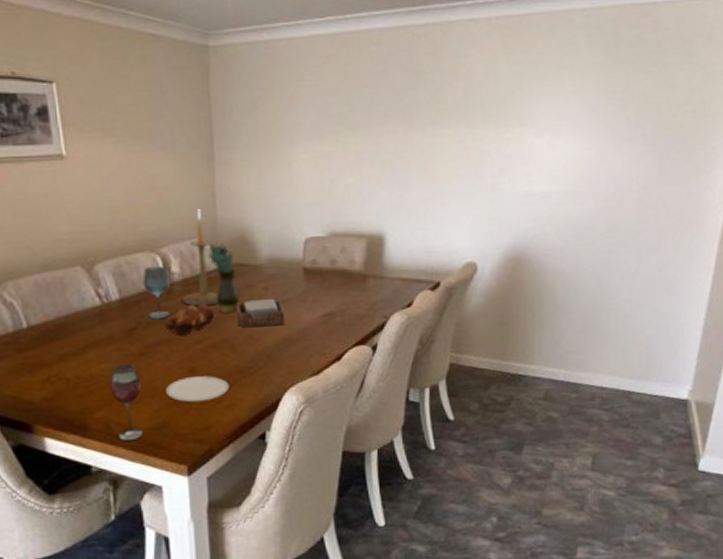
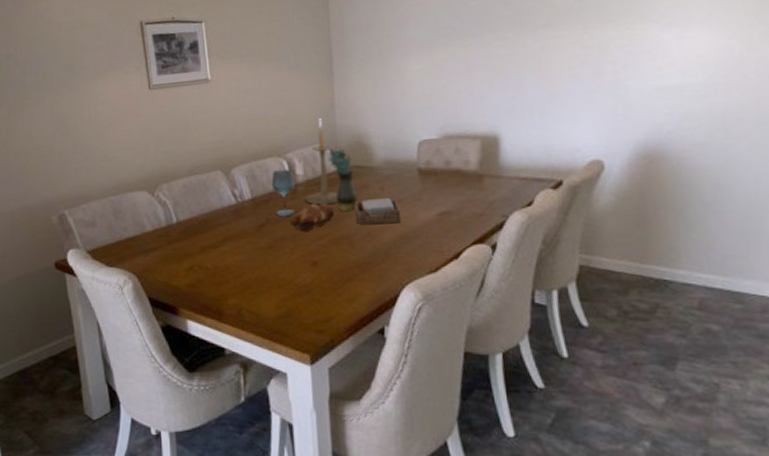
wineglass: present [110,363,143,441] -> none [242,256,270,328]
plate: present [166,376,229,403] -> none [291,270,349,295]

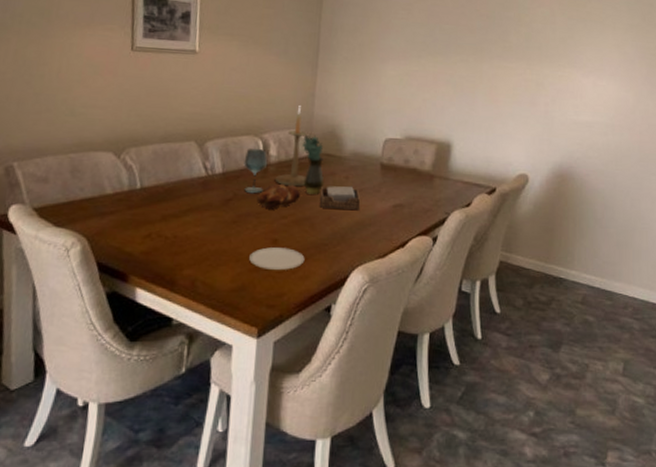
plate: none [291,270,349,295] -> present [249,247,305,271]

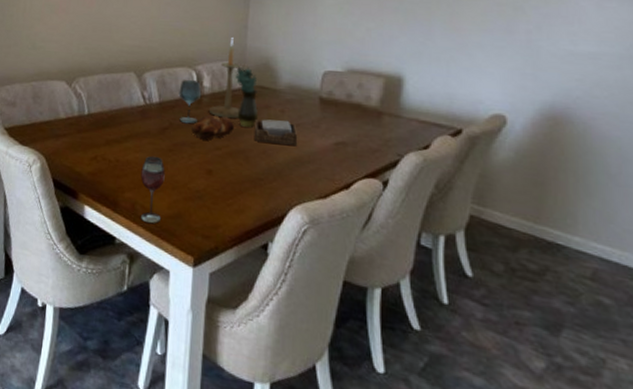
wineglass: none [201,229,229,300] -> present [140,156,165,224]
plate: present [249,247,305,271] -> none [185,177,240,202]

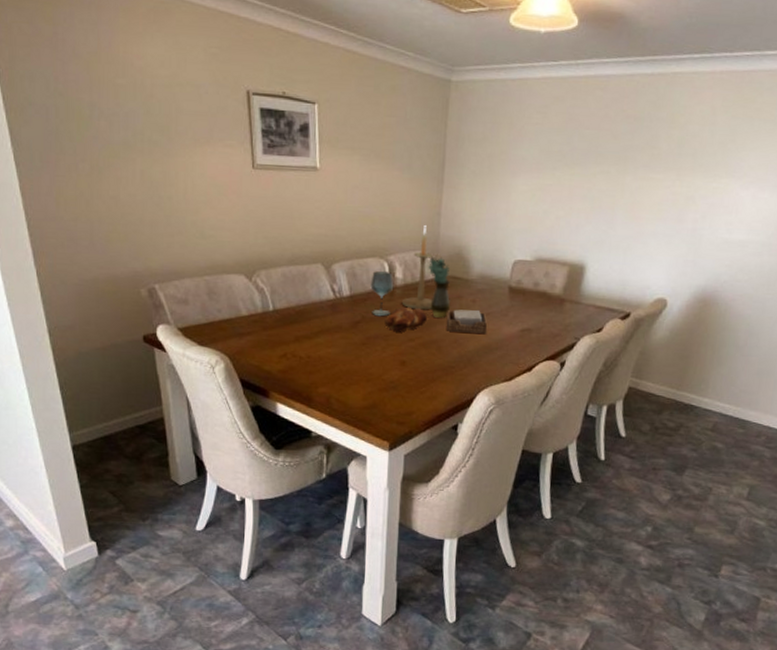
wineglass: present [140,156,165,224] -> none [334,350,359,416]

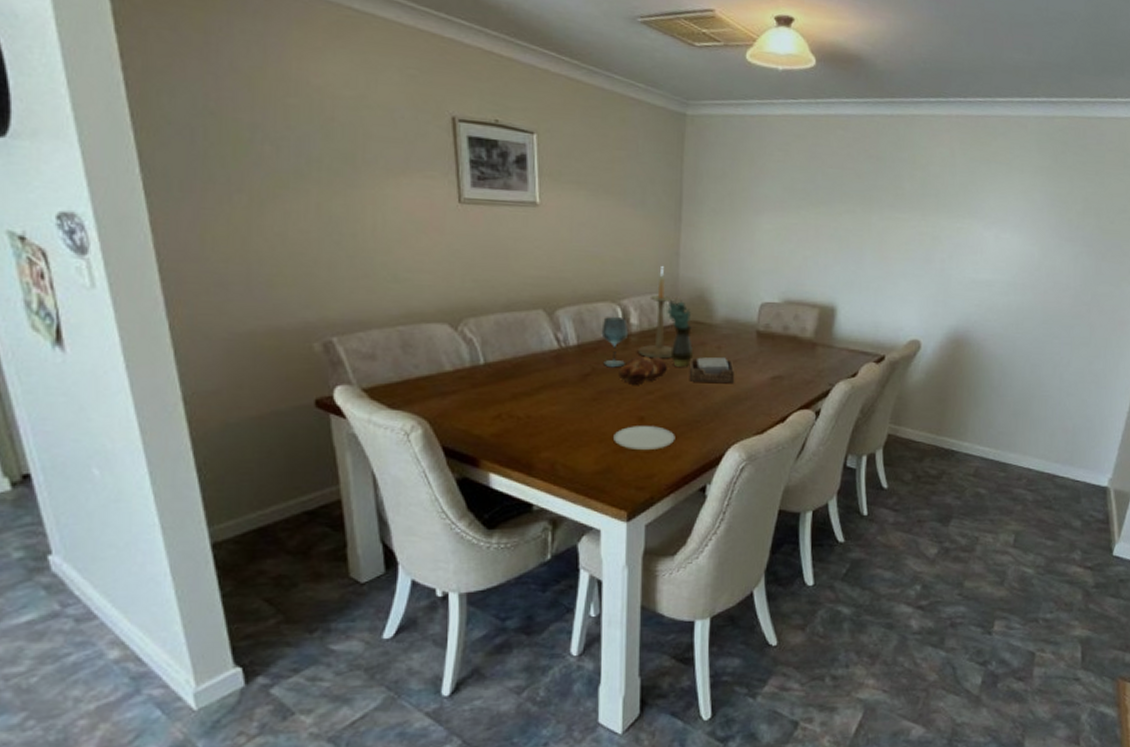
plate: none [379,368,432,391] -> present [614,426,675,451]

